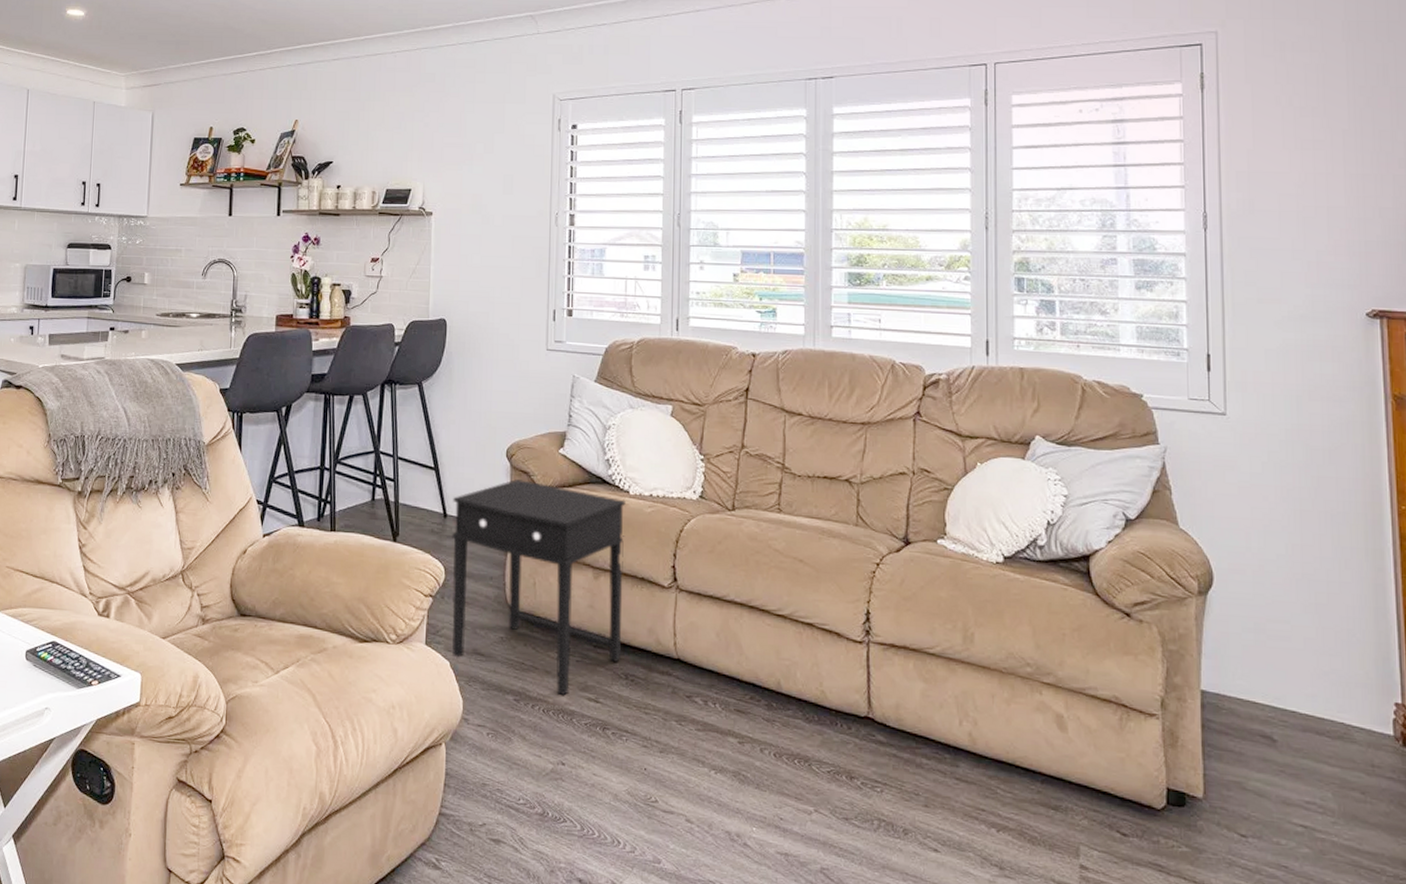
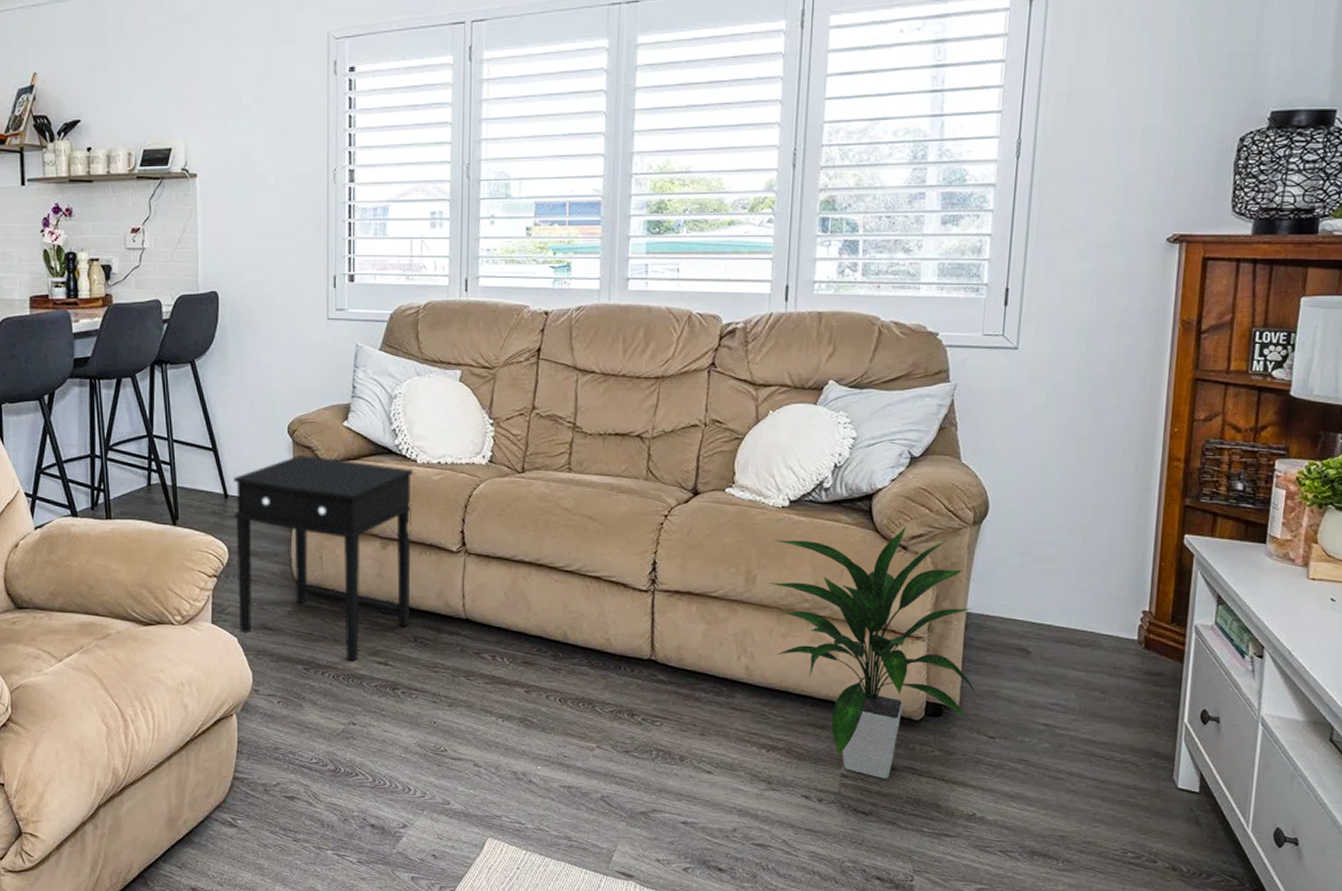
indoor plant: none [986,592,1222,875] -> present [767,526,977,779]

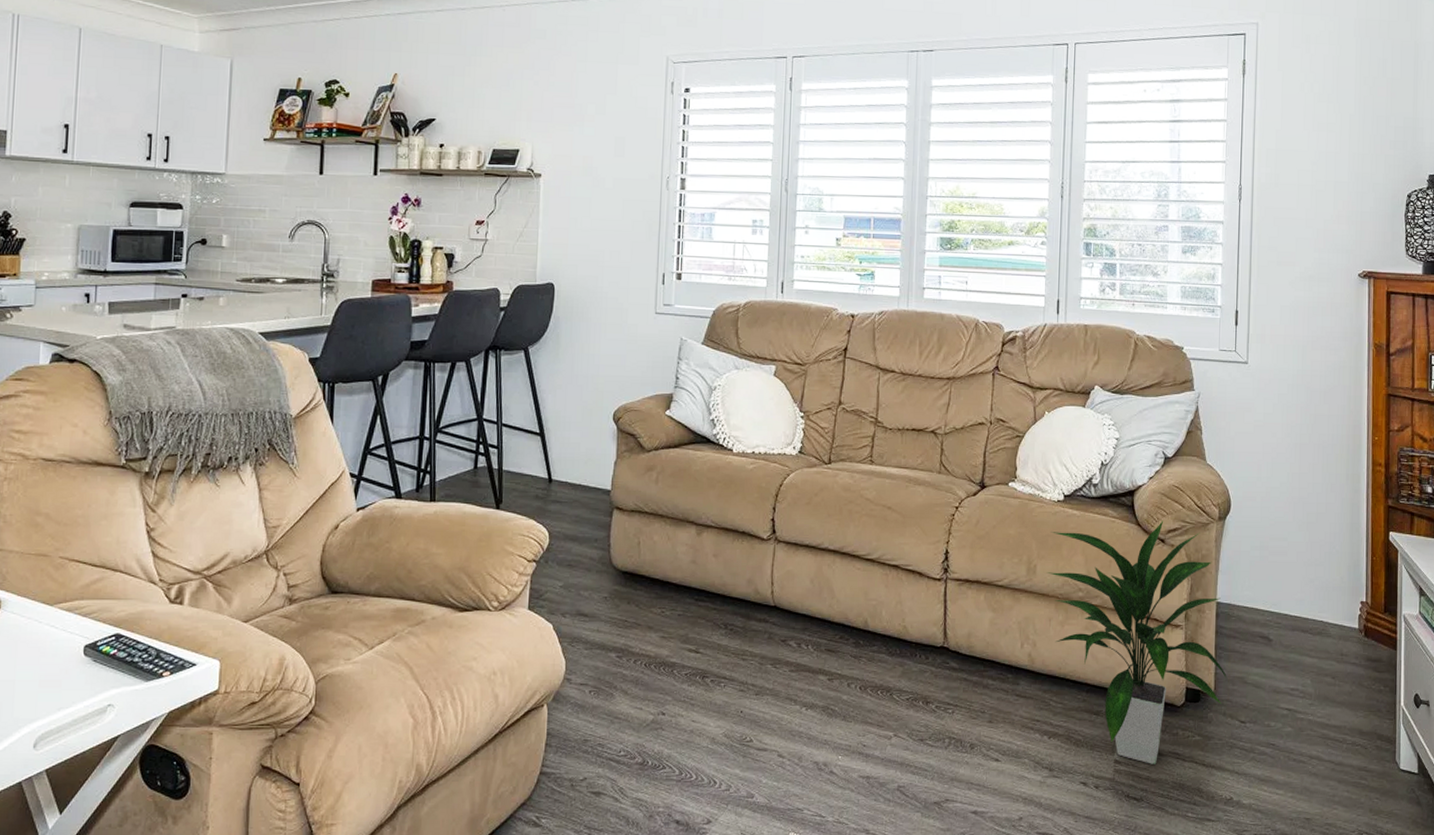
side table: present [234,455,413,662] -> none [554,442,729,650]

